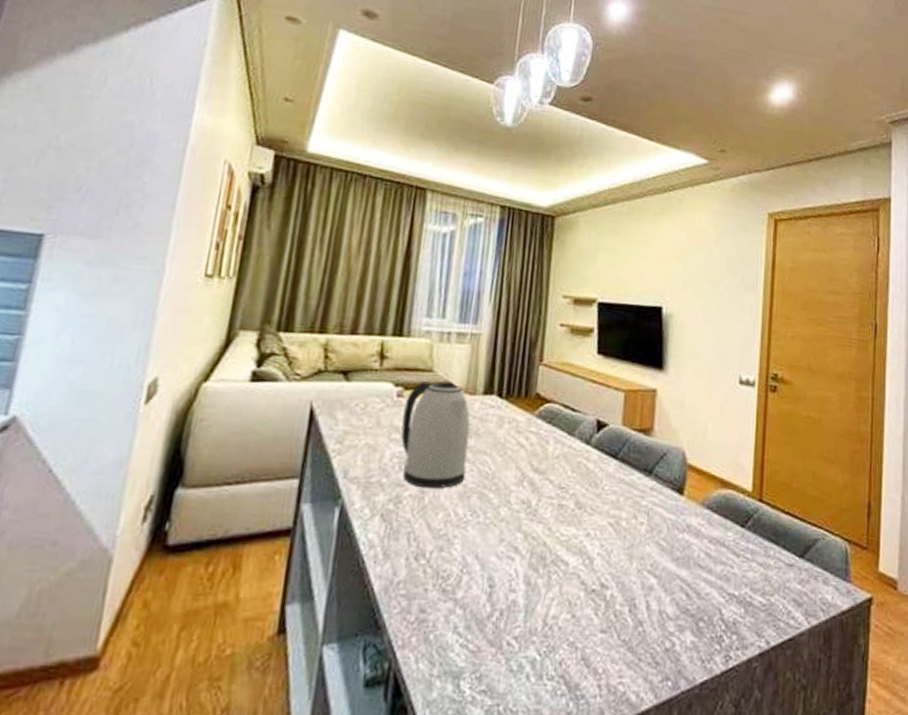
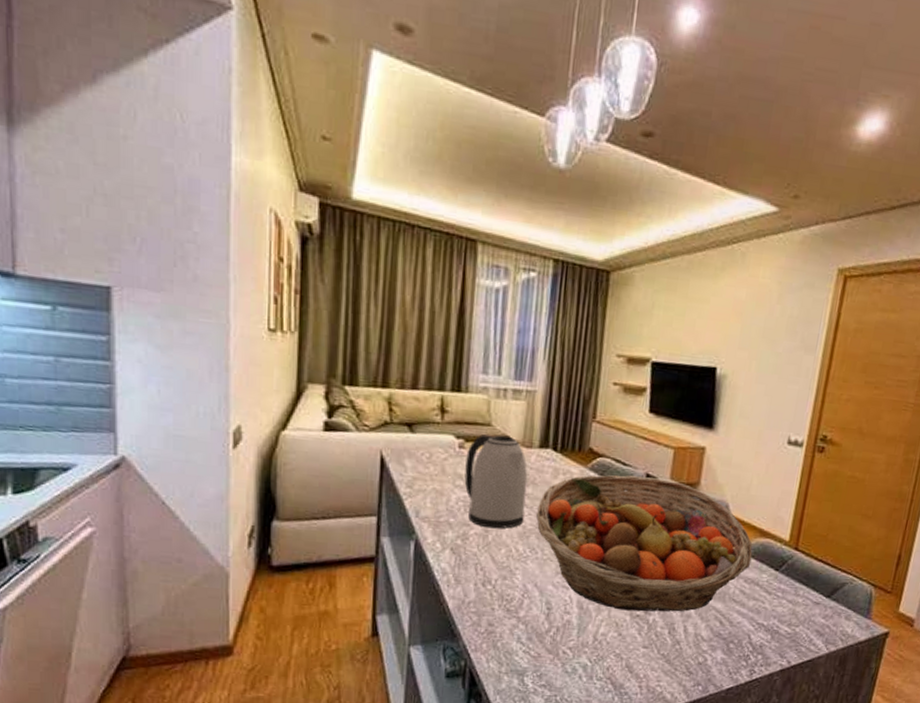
fruit basket: none [479,422,715,585] -> present [536,474,753,612]

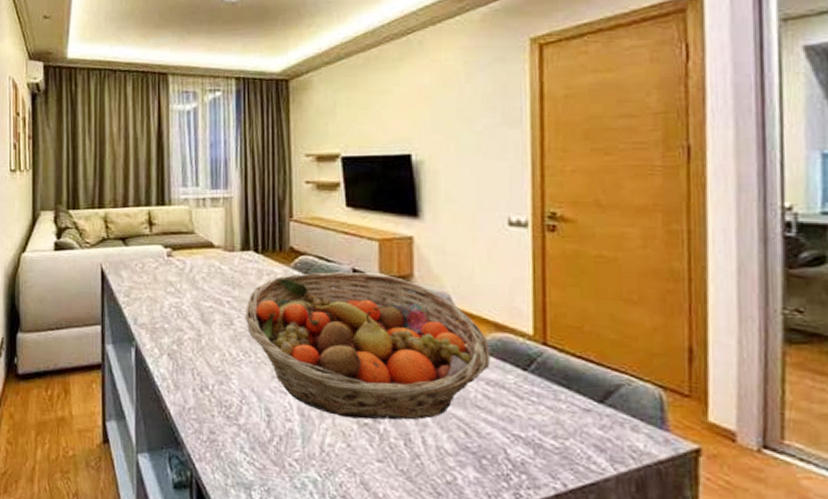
kettle: present [464,434,528,529] -> none [175,241,234,333]

